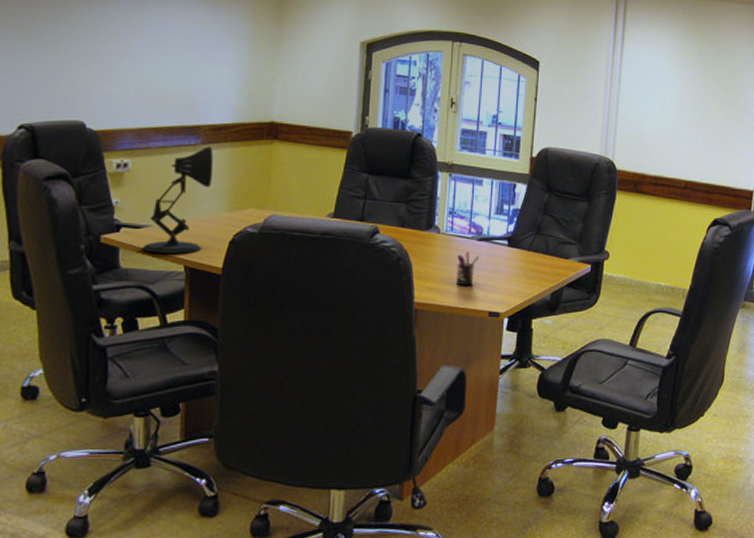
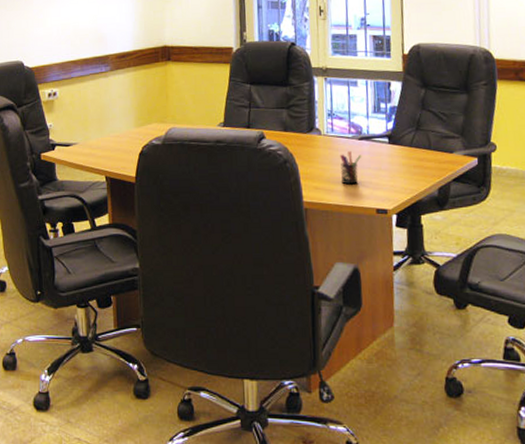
desk lamp: present [142,146,213,254] -> none [72,72,121,167]

